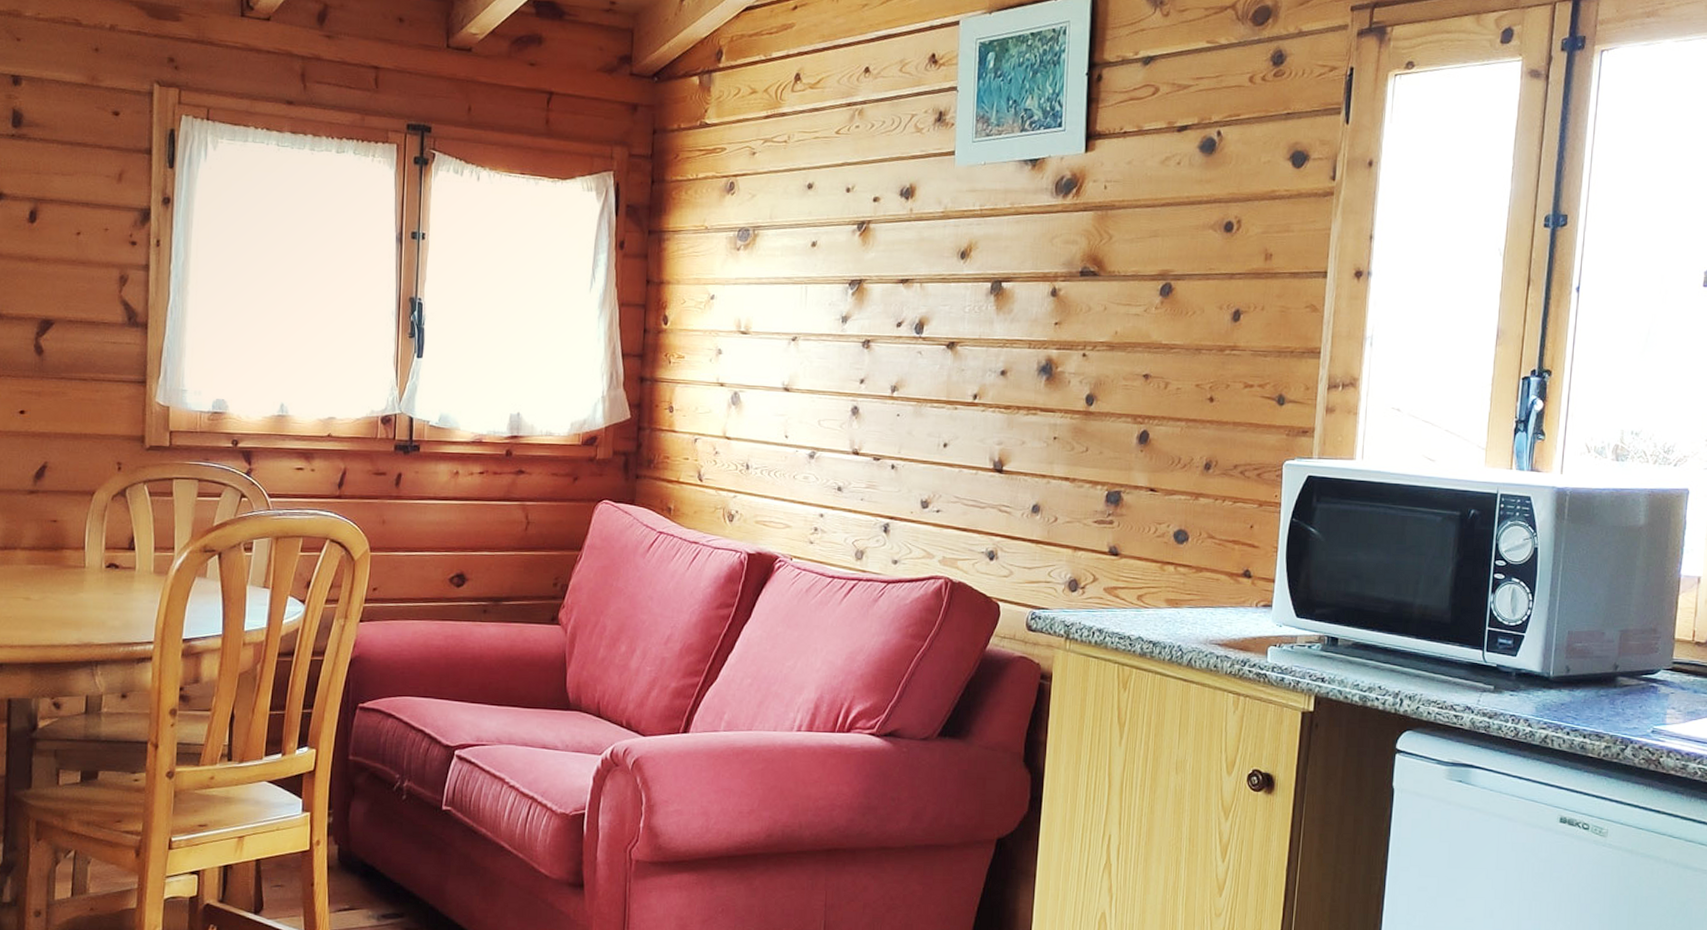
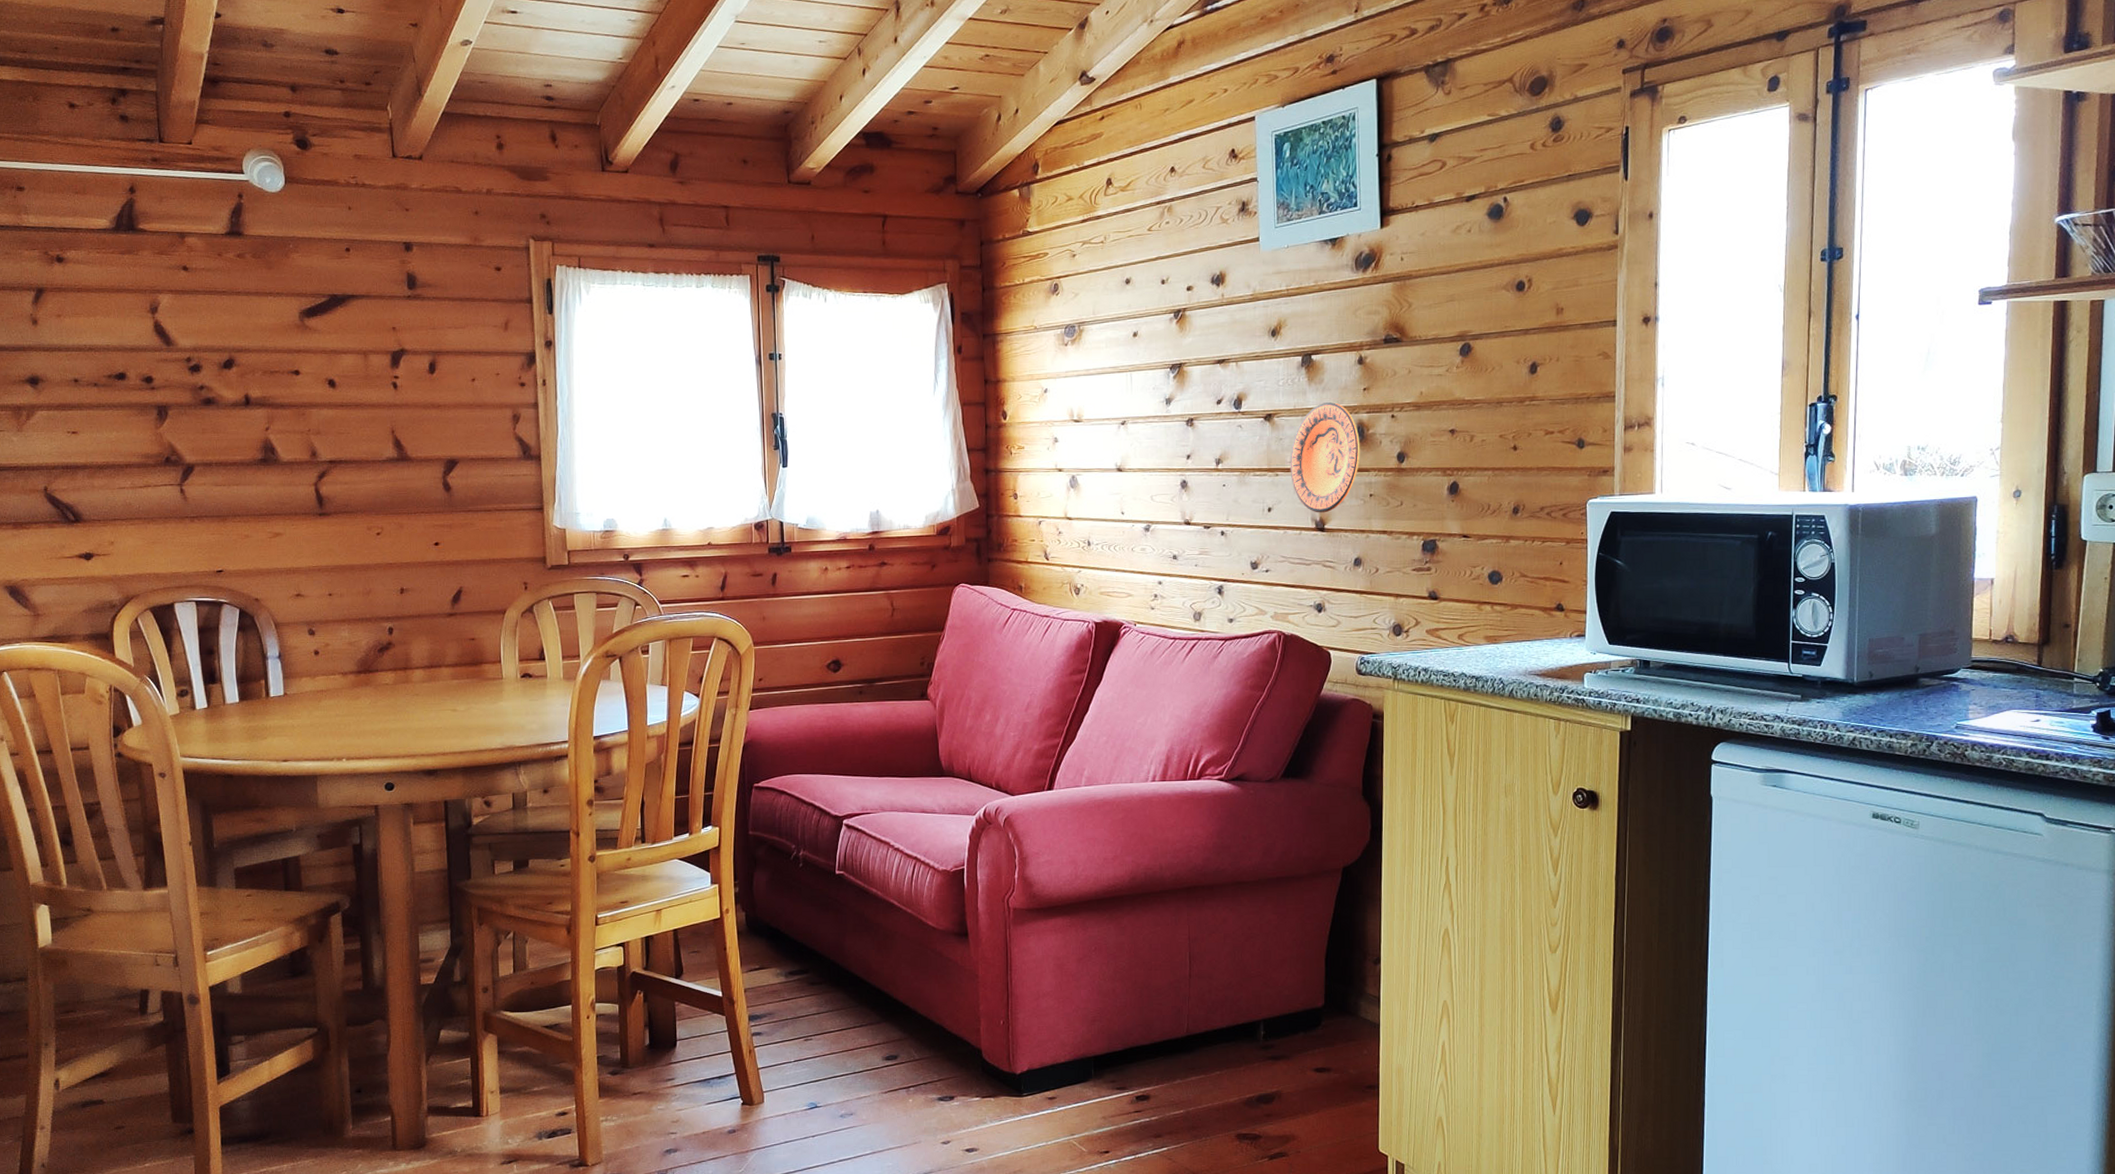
decorative plate: none [970,334,1047,453] -> present [1290,402,1360,513]

